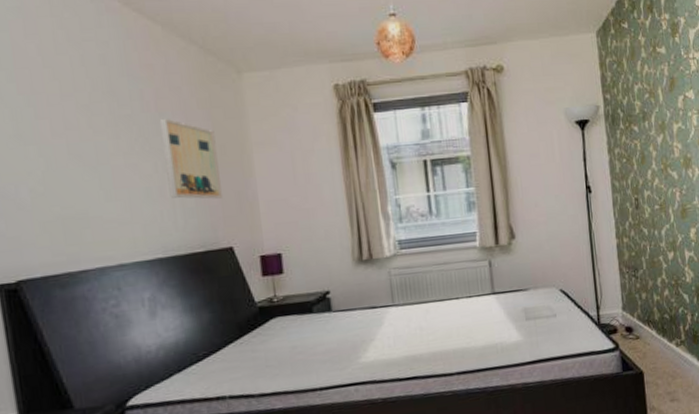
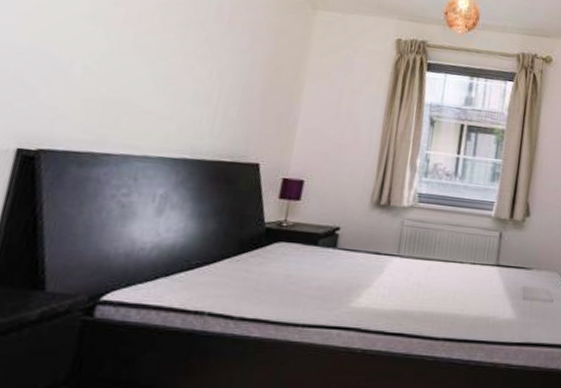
wall art: present [159,118,224,199] -> none [215,31,276,116]

